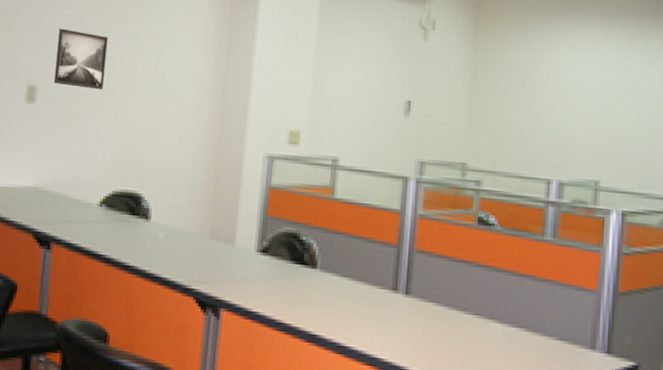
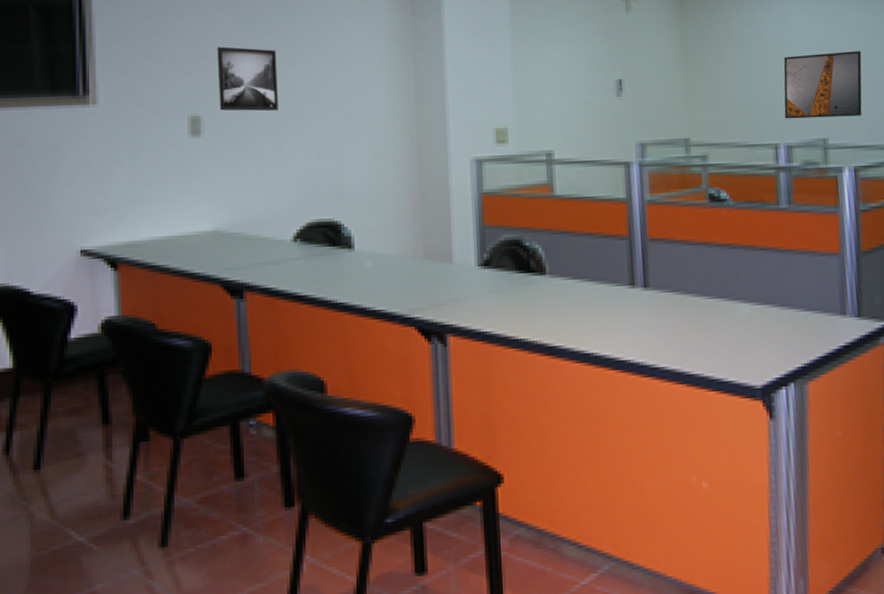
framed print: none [561,99,644,164] -> present [783,51,862,119]

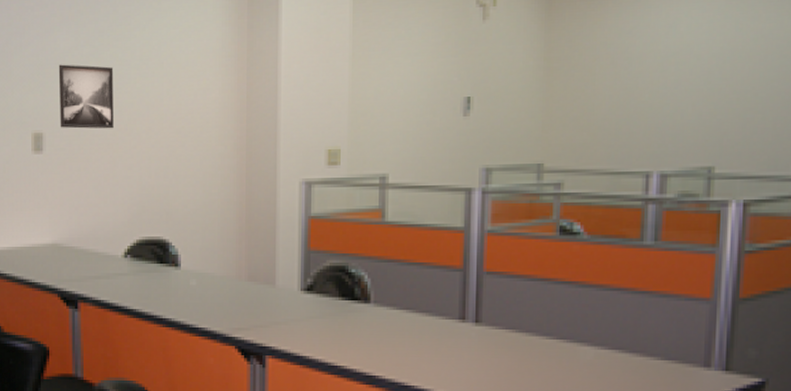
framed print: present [783,51,862,119] -> none [662,62,773,143]

